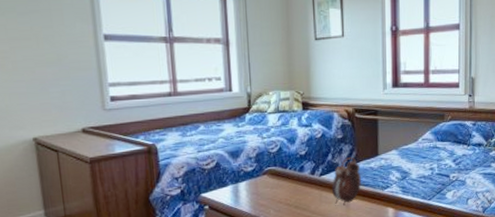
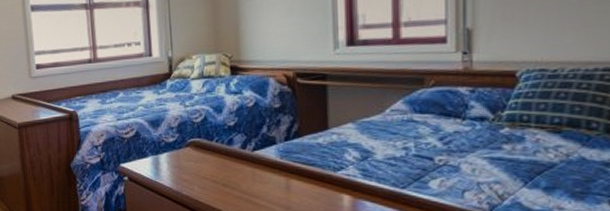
alarm clock: present [332,157,361,206] -> none [267,130,306,187]

